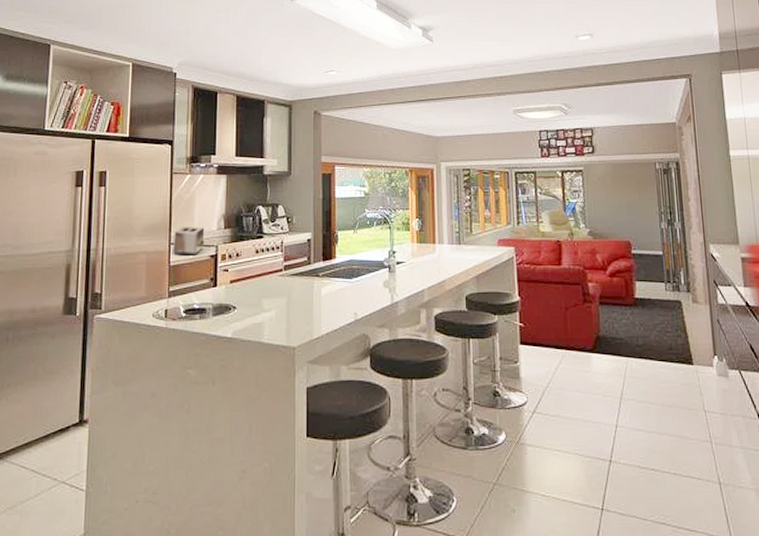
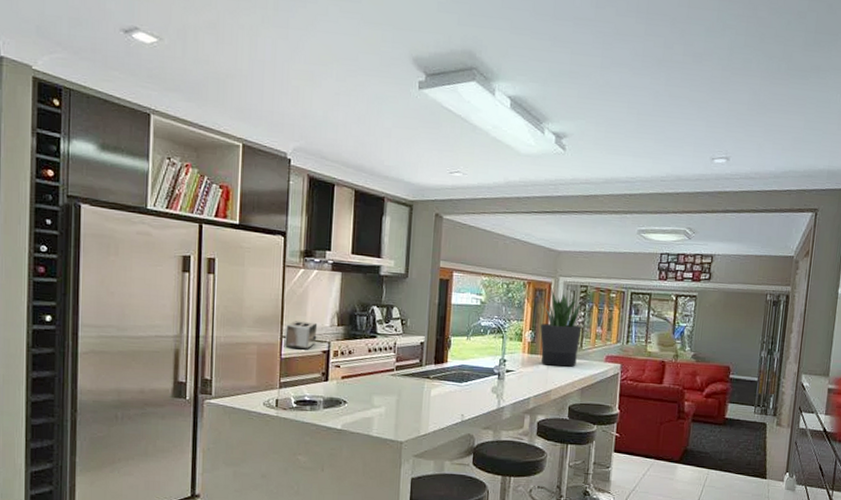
planter: none [426,174,470,254] -> present [540,287,582,367]

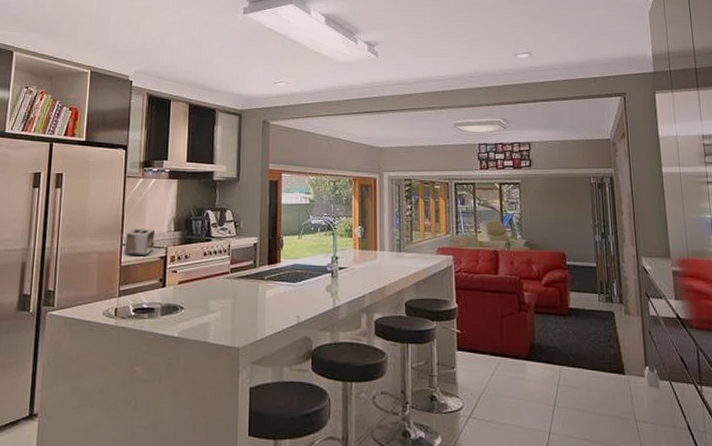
planter: present [540,287,582,367] -> none [368,183,410,261]

